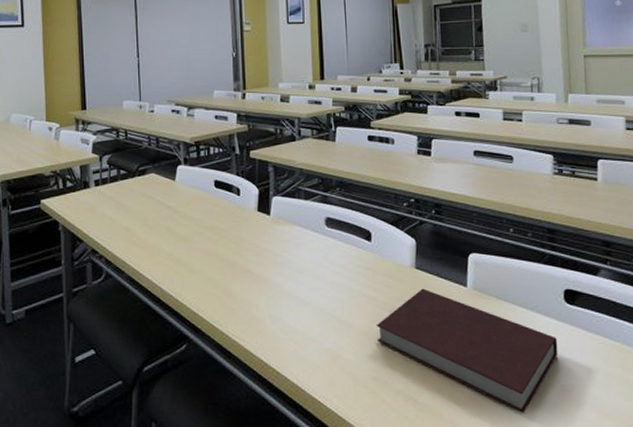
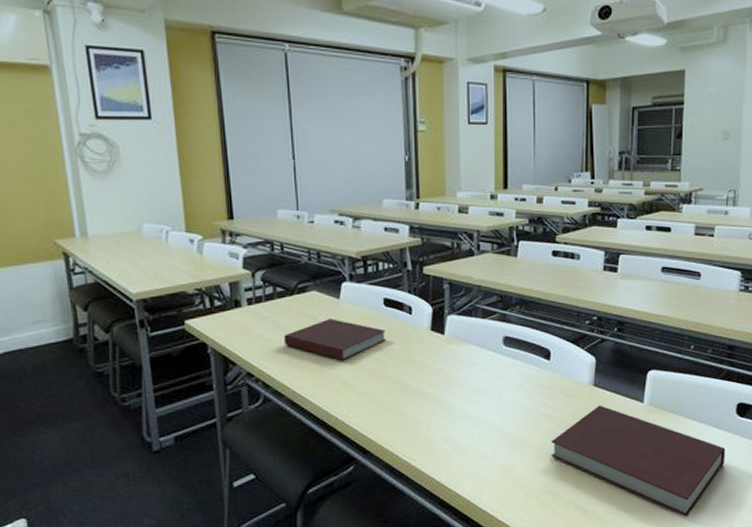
notebook: none [125,199,217,240] -> present [283,318,386,361]

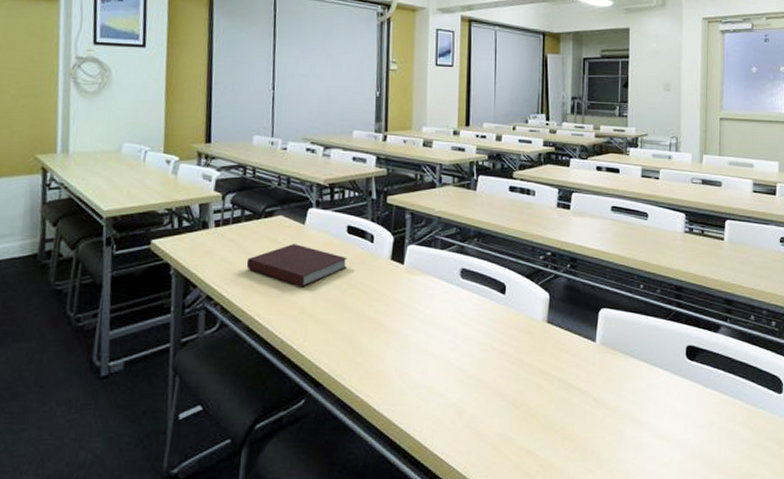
notebook: present [550,405,726,517] -> none [503,343,677,468]

